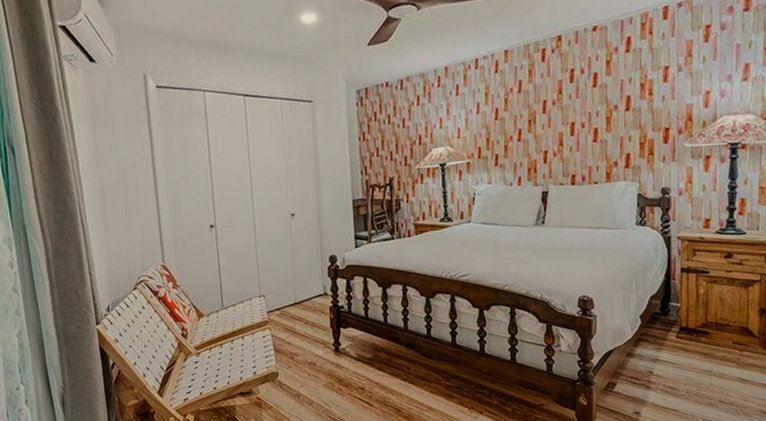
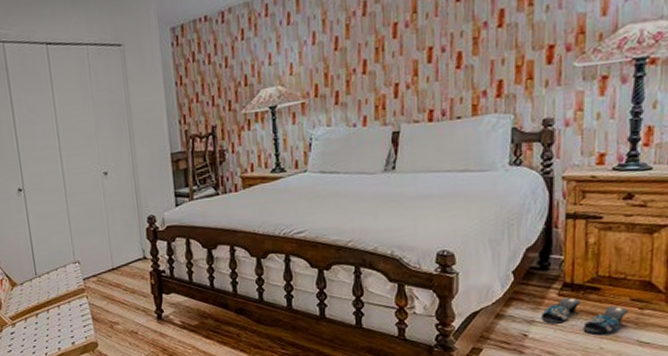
slippers: none [663,339,731,372] -> present [541,297,628,334]

